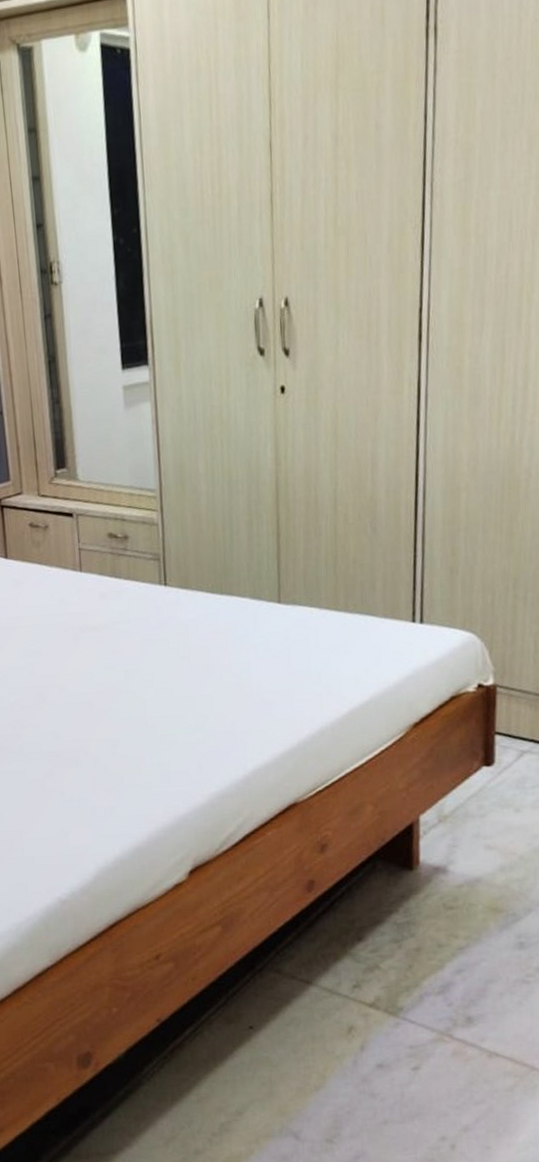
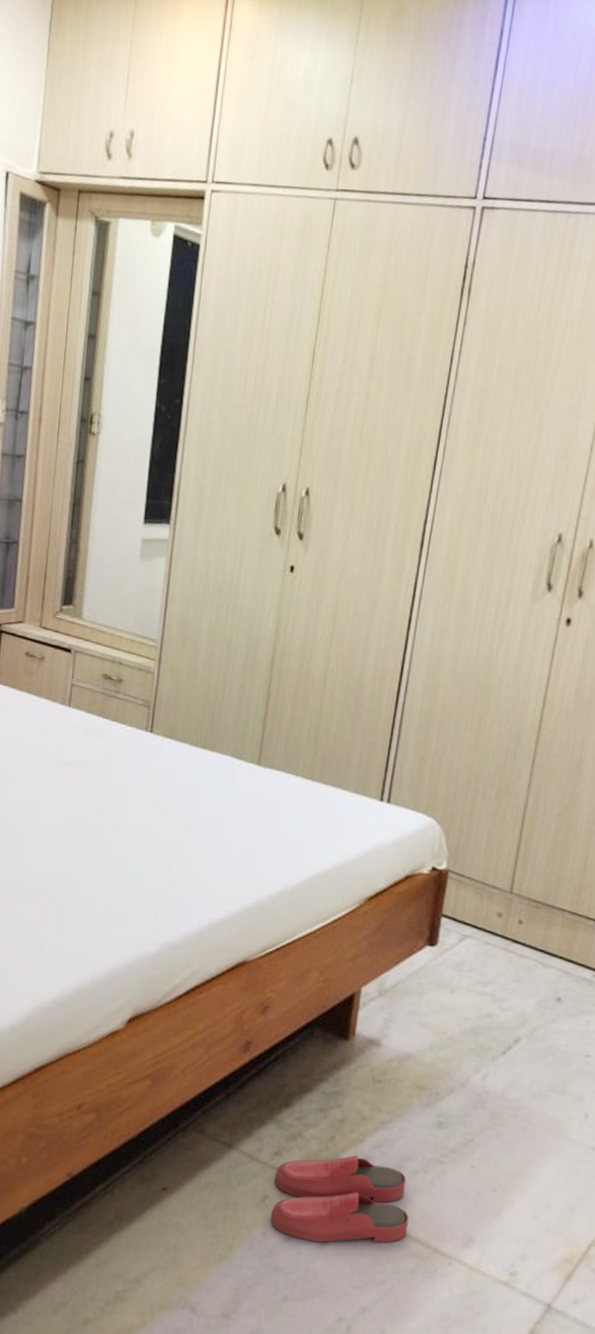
slippers: none [357,981,501,1068] -> present [270,1155,409,1243]

